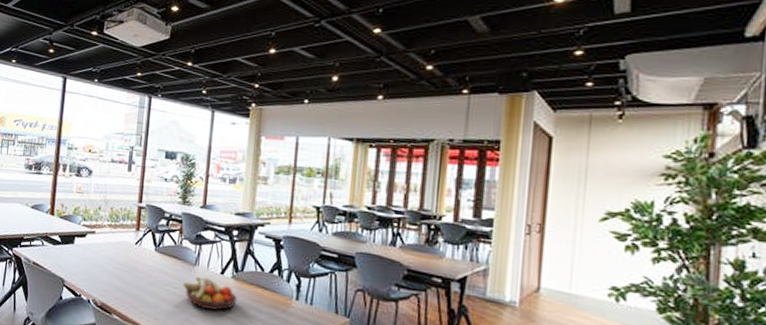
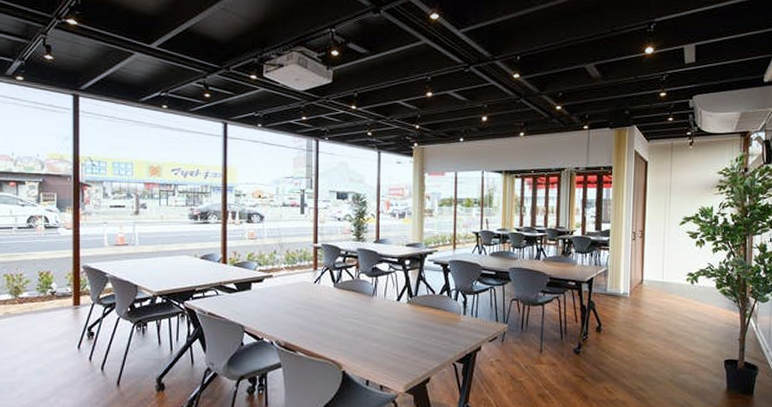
fruit bowl: present [183,276,237,311] -> none [363,306,413,334]

